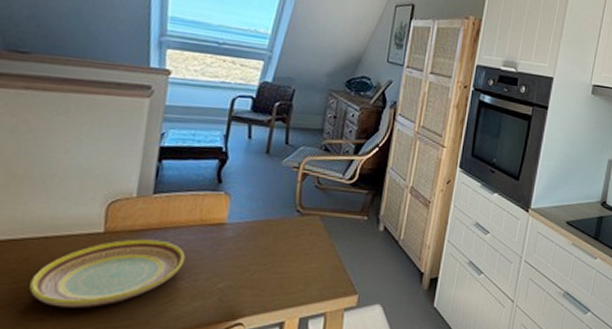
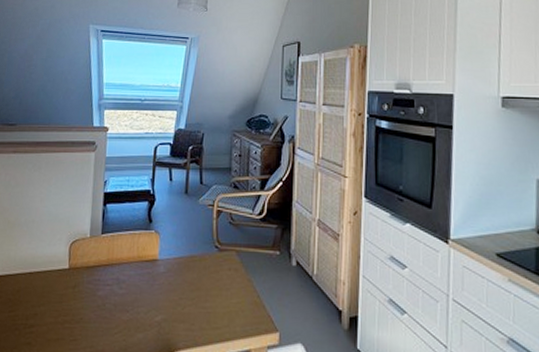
plate: present [29,239,186,308] -> none [21,274,129,335]

